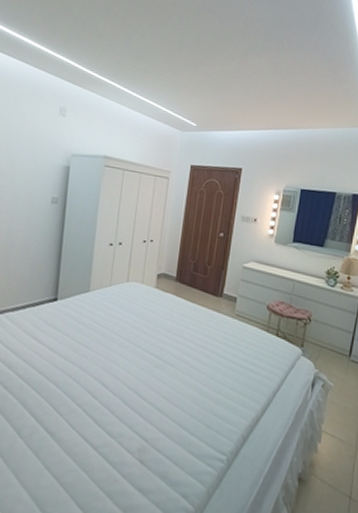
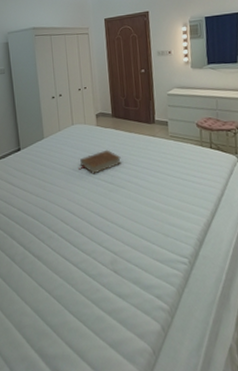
book: none [123,317,176,344] -> present [78,149,121,174]

